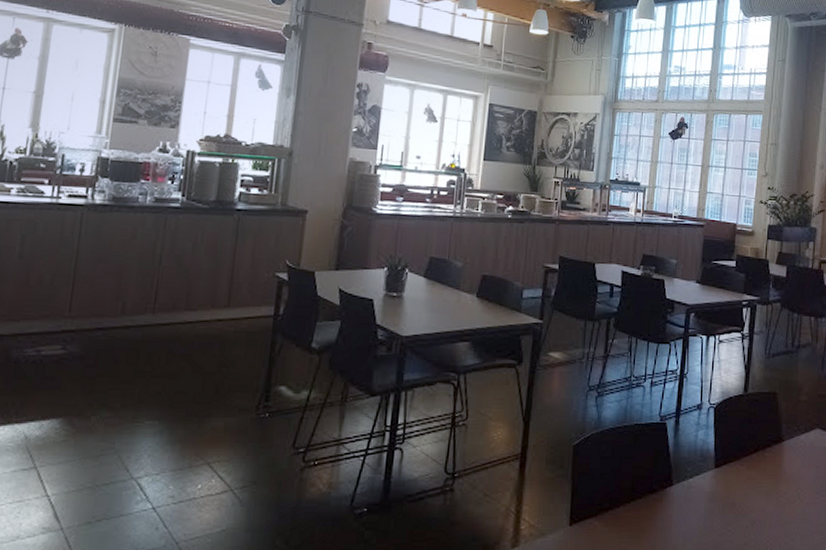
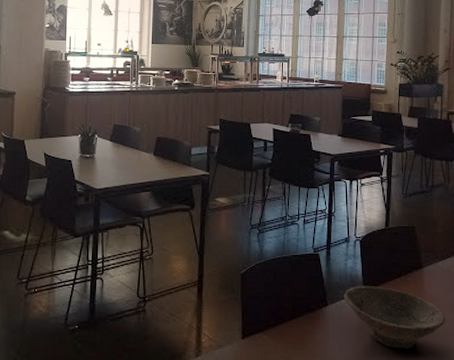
bowl: none [691,463,805,538] -> present [343,286,446,349]

